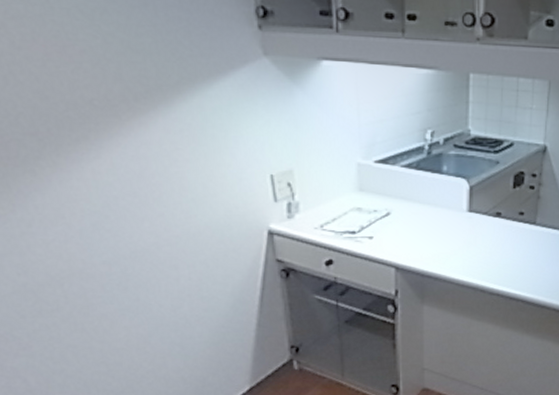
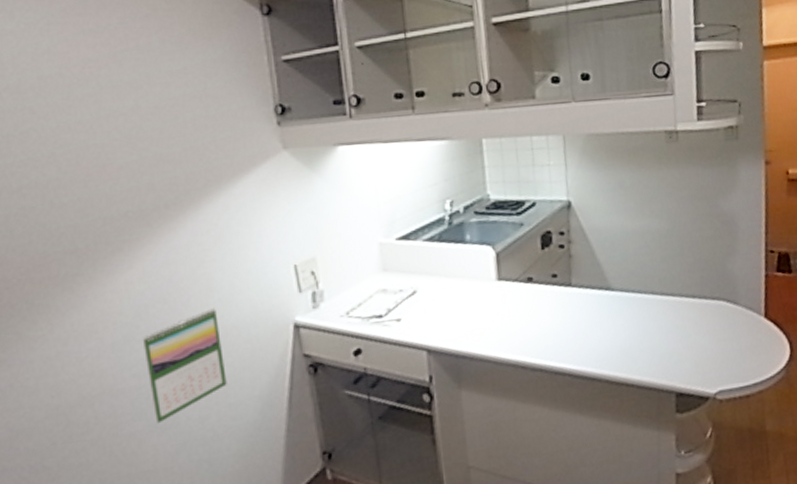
calendar: none [112,206,200,308] -> present [142,307,227,424]

